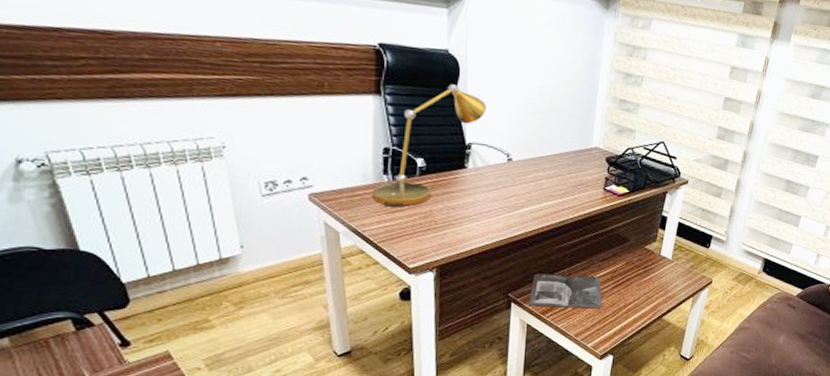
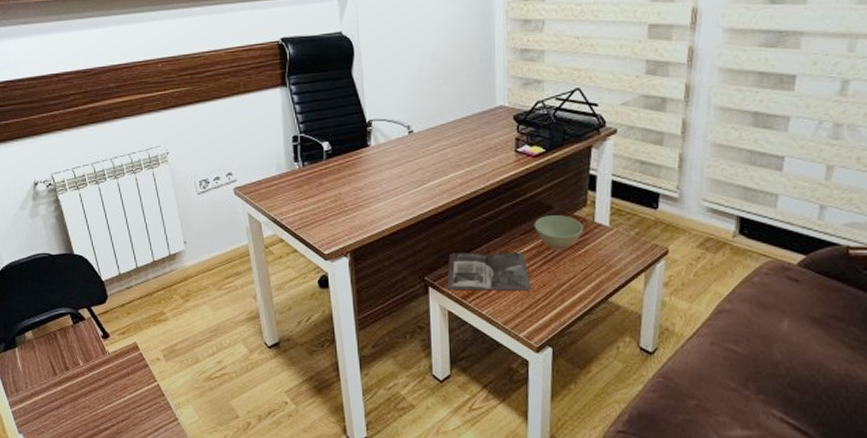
desk lamp: present [371,84,486,208] -> none [285,64,382,193]
bowl: none [611,247,652,278] -> present [534,215,584,252]

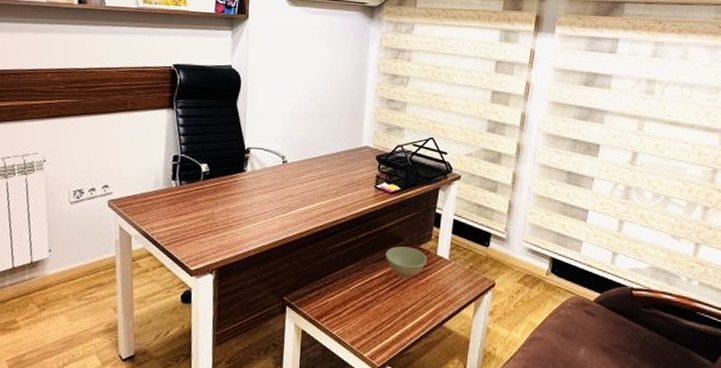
magazine: present [447,252,531,291] -> none [303,275,378,314]

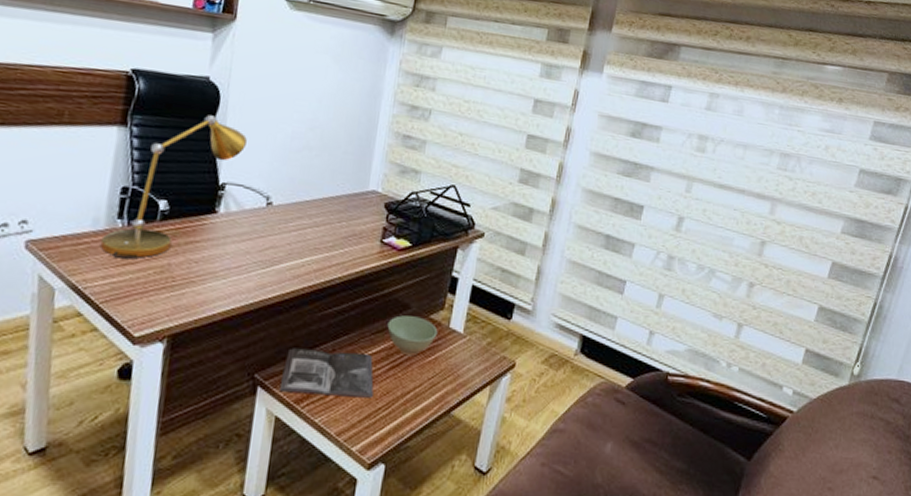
desk lamp: none [161,95,264,211] -> present [100,115,247,260]
magazine: none [303,275,378,314] -> present [279,348,374,398]

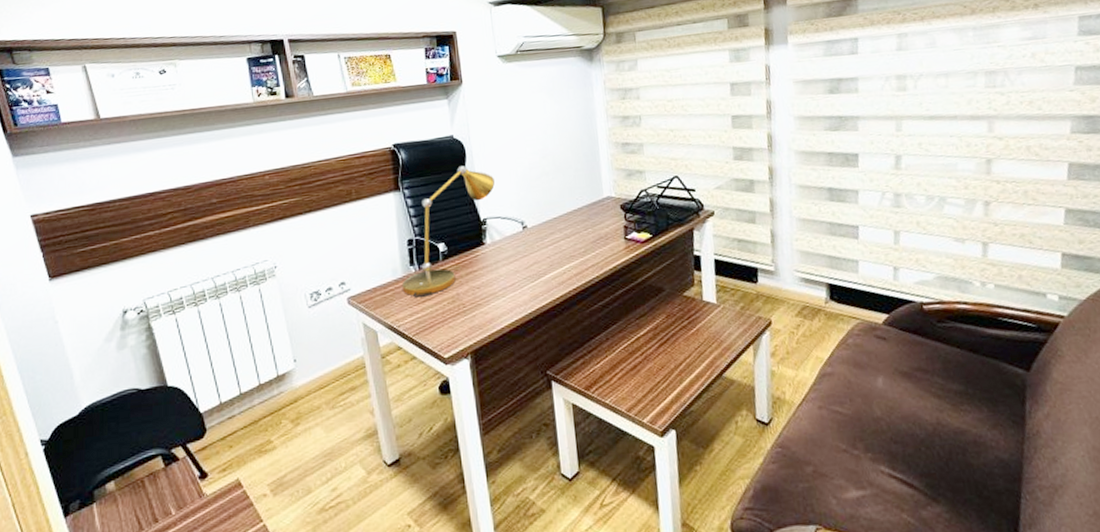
magazine: present [279,348,374,398] -> none [569,336,650,383]
bowl: present [387,315,438,357] -> none [648,296,694,333]

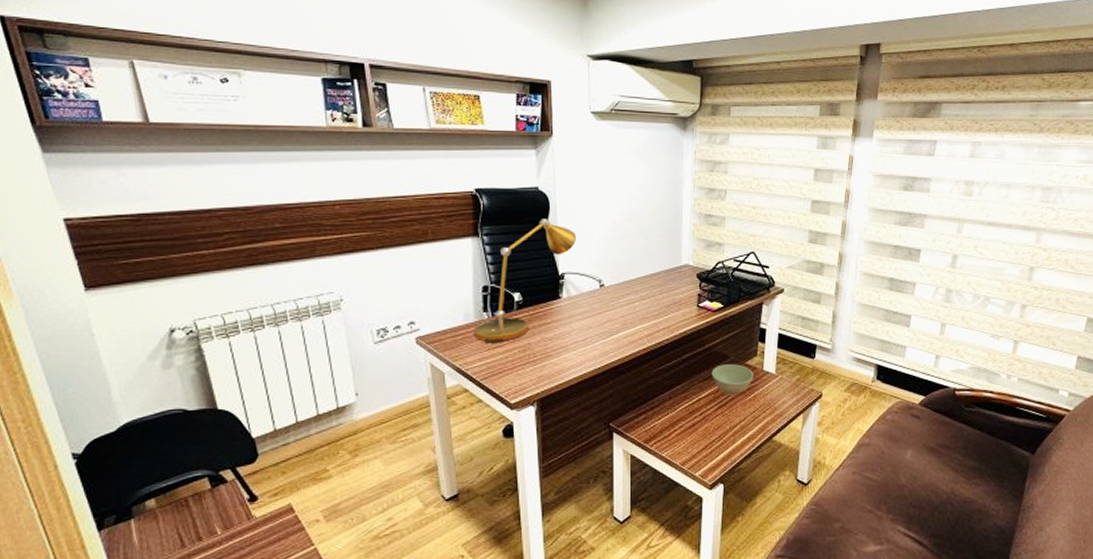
bowl: none [648,296,694,333] -> present [711,364,754,397]

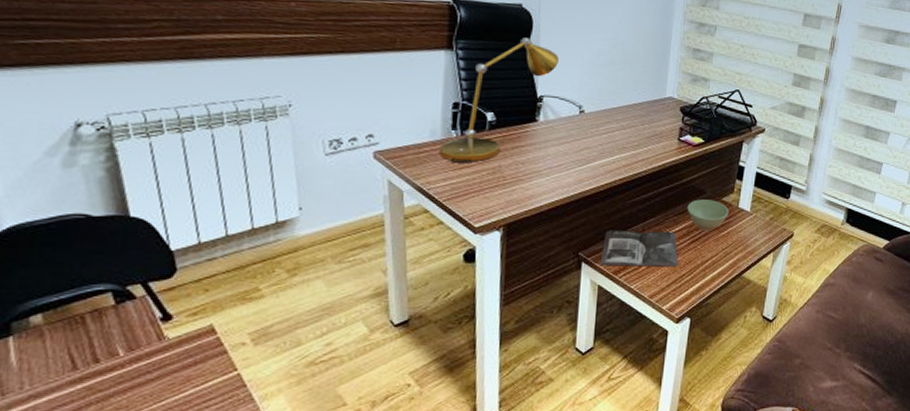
magazine: none [630,398,707,436] -> present [599,230,678,267]

